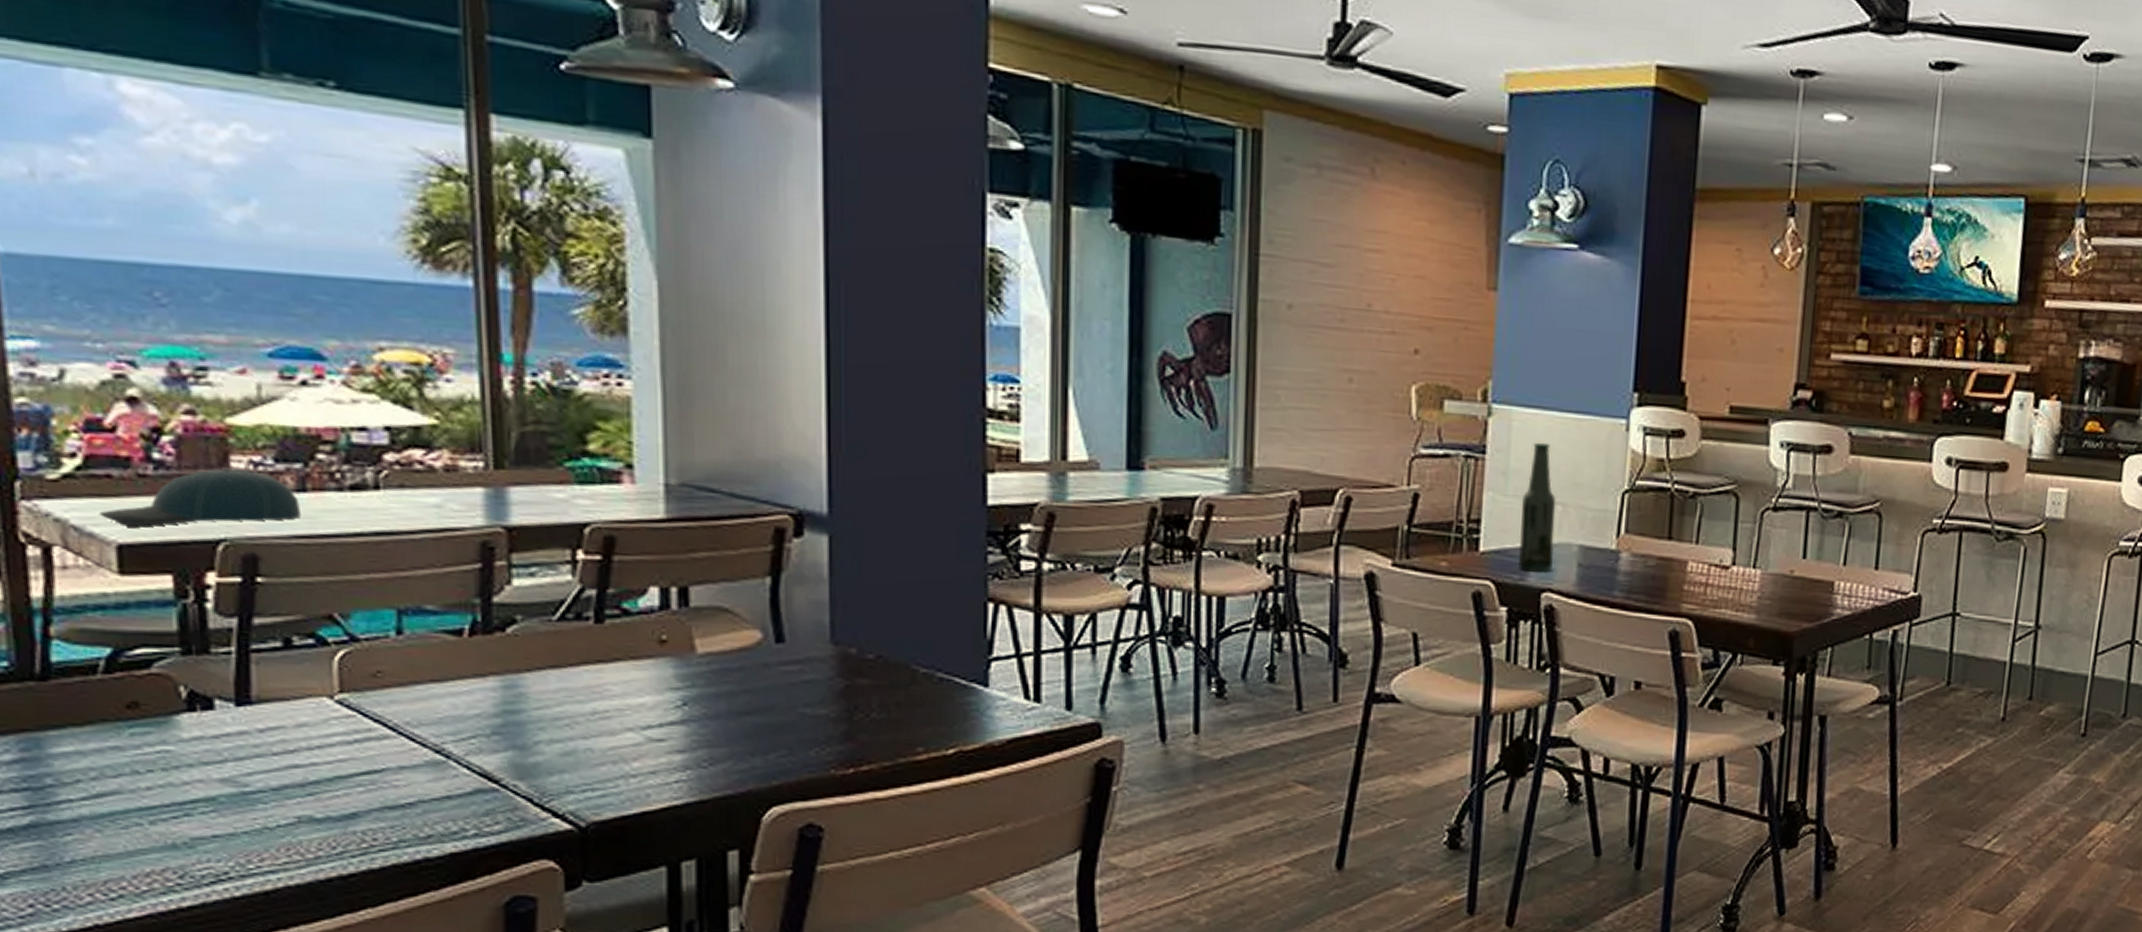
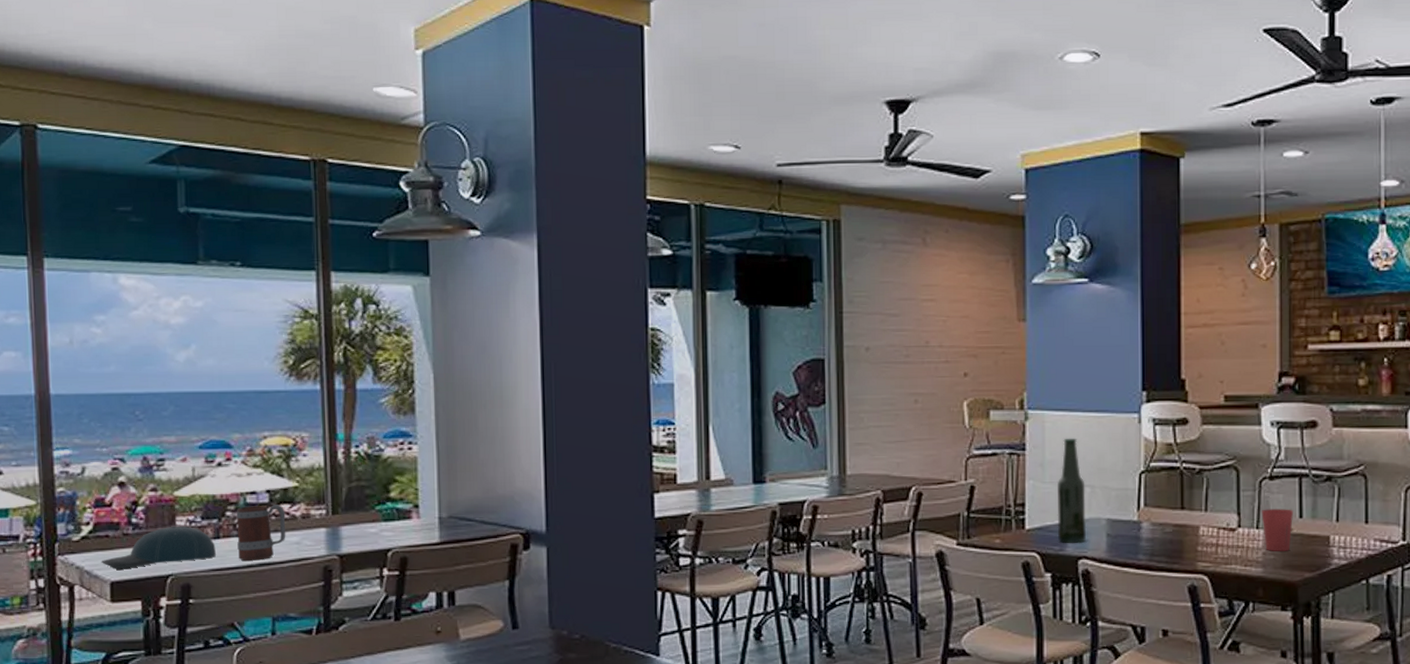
beer mug: none [334,448,419,527] -> present [236,505,286,561]
cup: none [1760,545,1796,597] -> present [1261,509,1293,551]

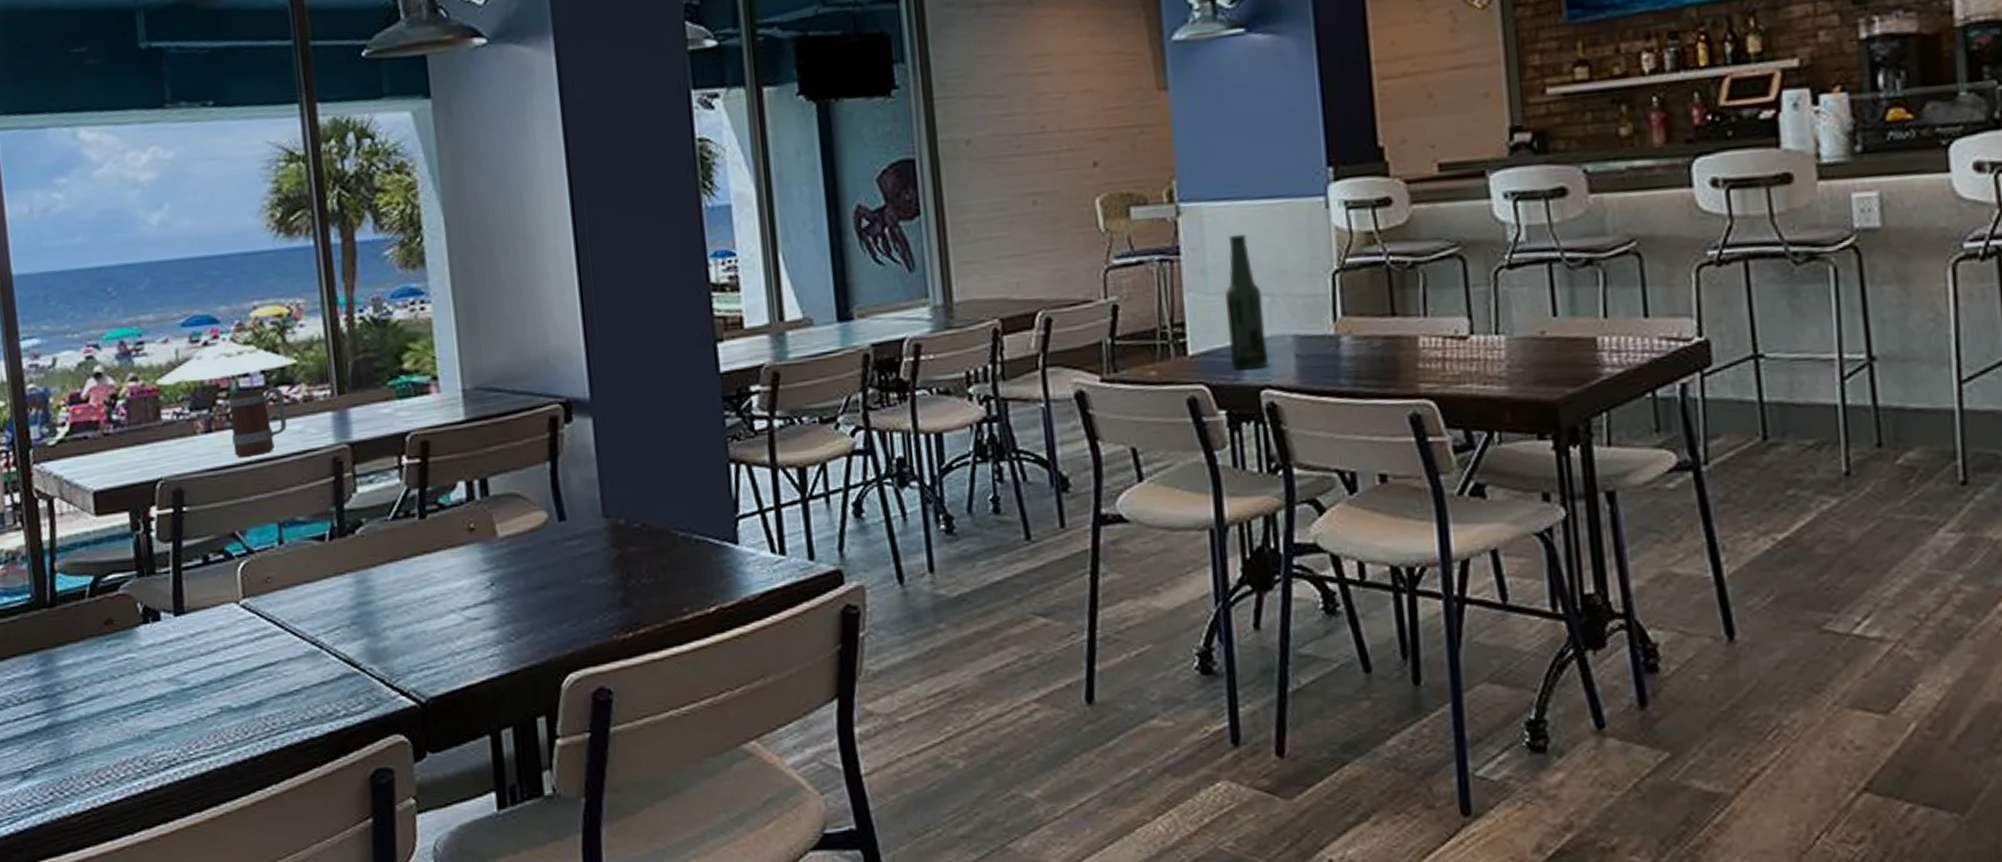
baseball cap: present [101,526,217,570] -> none [81,420,210,477]
cup: present [1261,509,1293,551] -> none [1500,305,1545,363]

